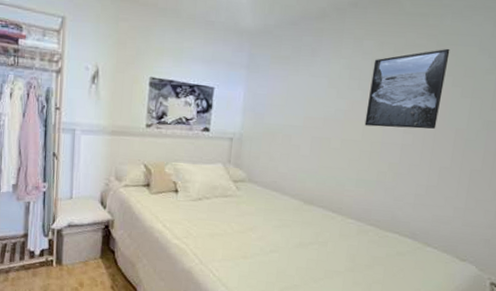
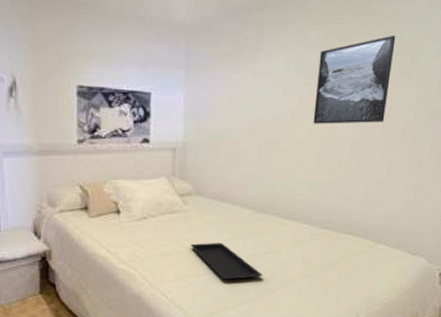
serving tray: none [241,227,307,266] -> present [191,243,262,280]

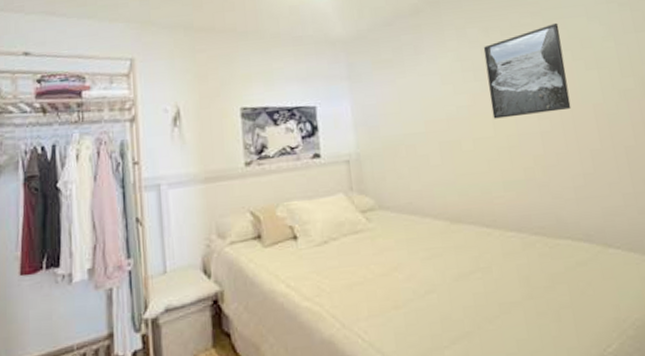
serving tray: present [191,243,262,280] -> none [383,264,475,311]

